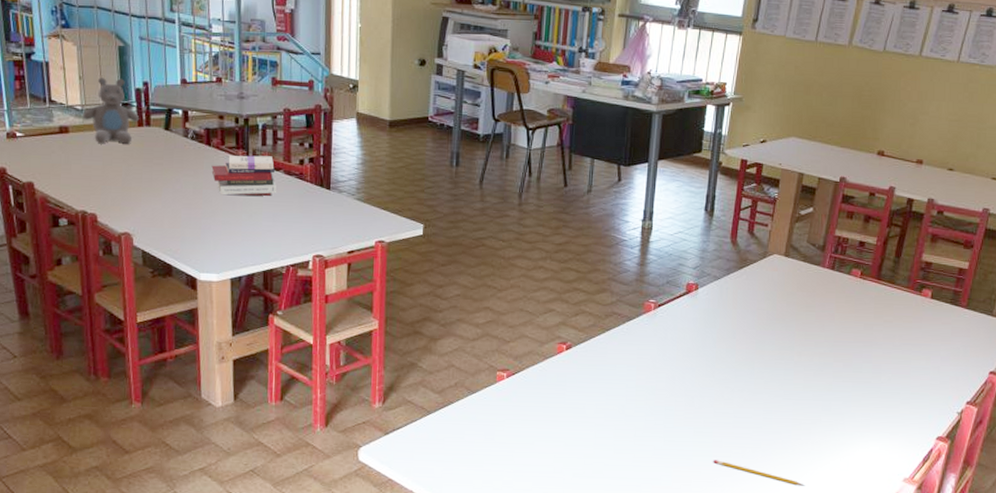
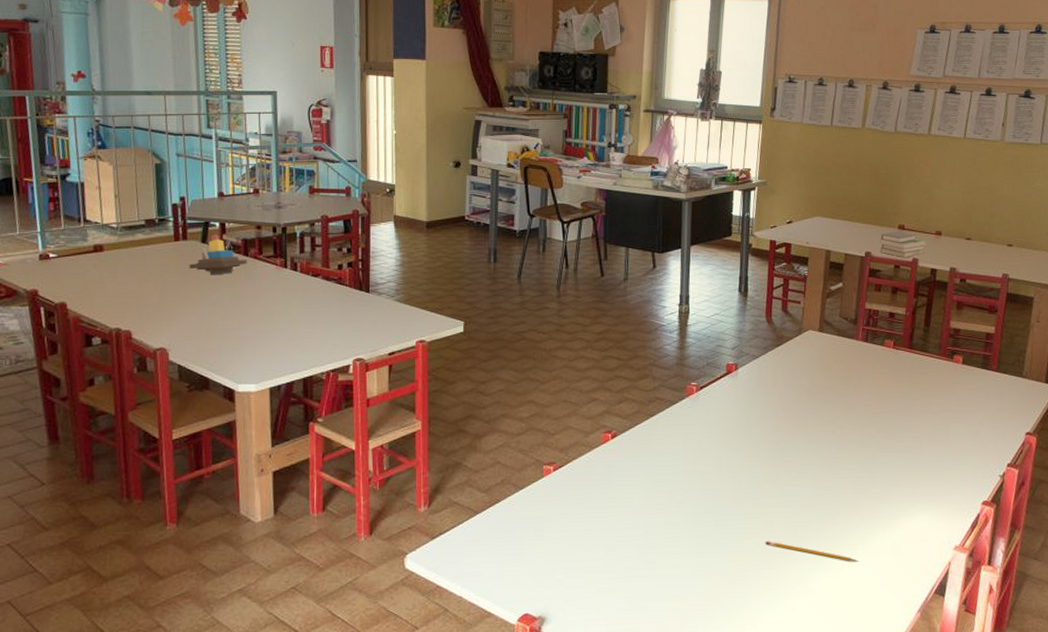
stuffed animal: present [83,78,140,144] -> none [118,195,176,259]
toy blocks: none [152,121,210,163] -> present [189,233,247,275]
books: present [211,155,277,196] -> none [249,263,316,305]
books: none [855,157,905,186] -> present [879,231,926,258]

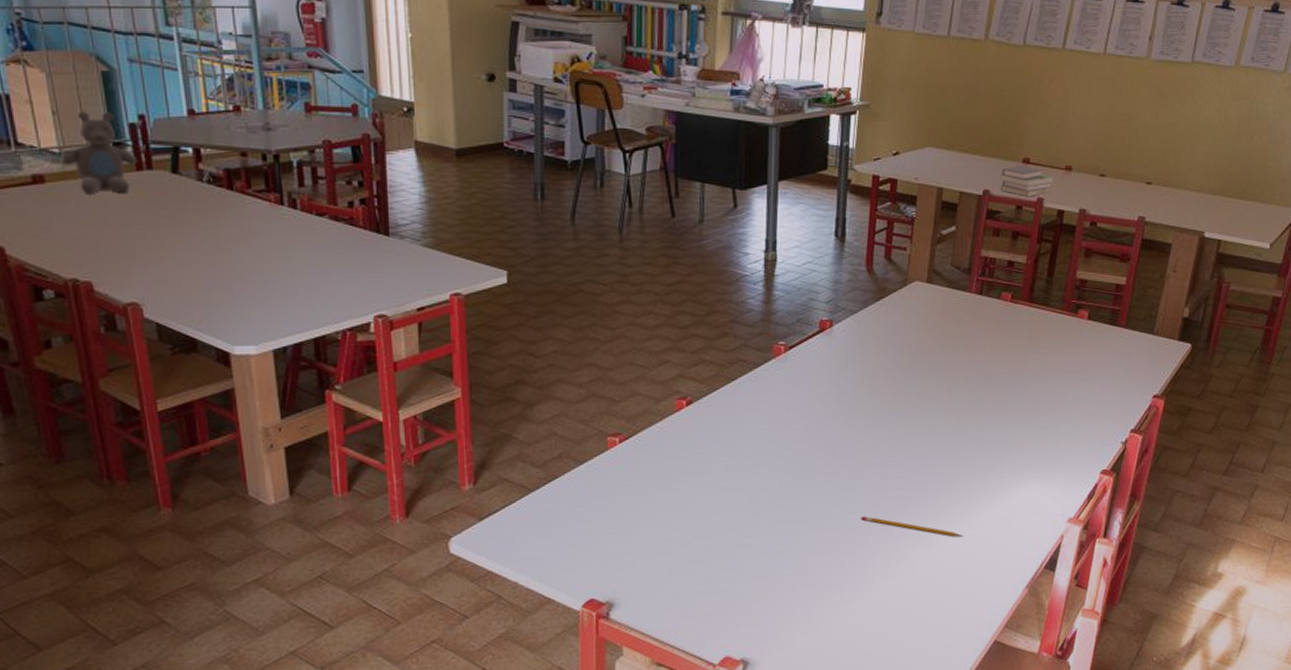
stuffed animal: none [118,195,176,259] -> present [62,112,138,193]
toy blocks: present [189,233,247,275] -> none [158,161,232,214]

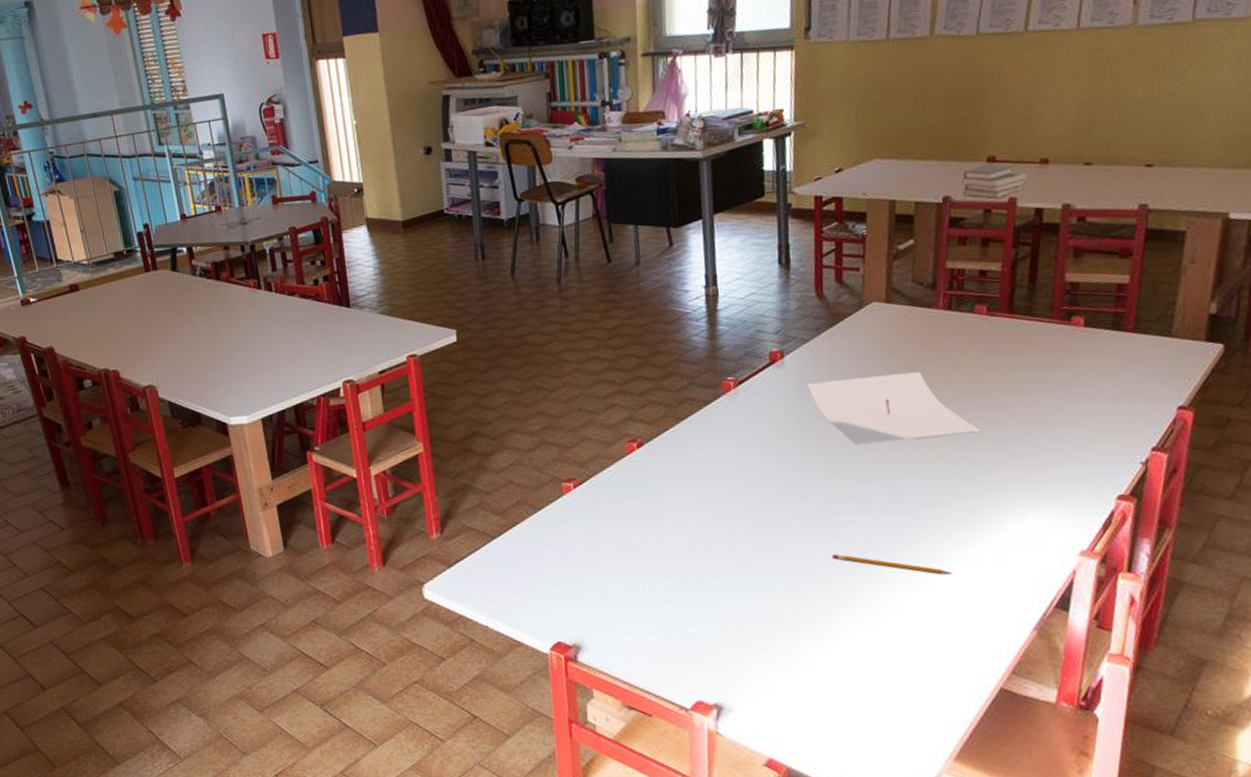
stuffed animal: present [62,112,138,193] -> none [90,225,146,296]
paper sheet: none [852,349,997,414] -> present [807,372,981,445]

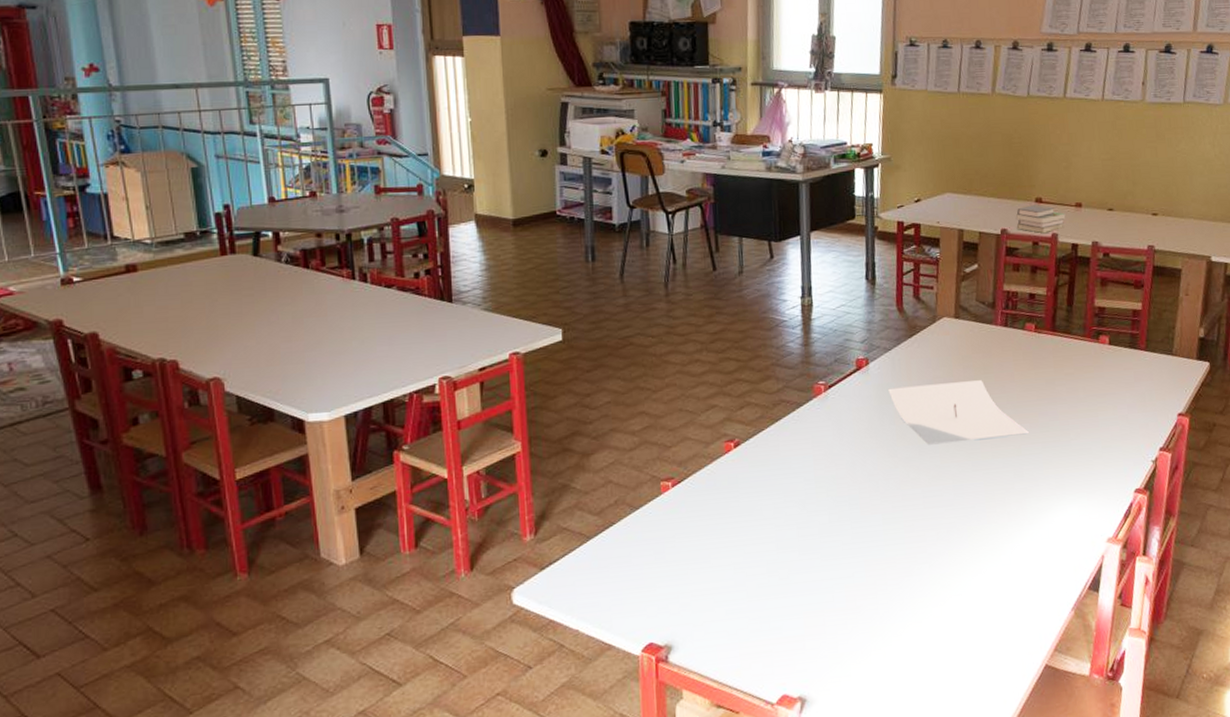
pencil: present [832,554,953,575] -> none [907,546,1008,563]

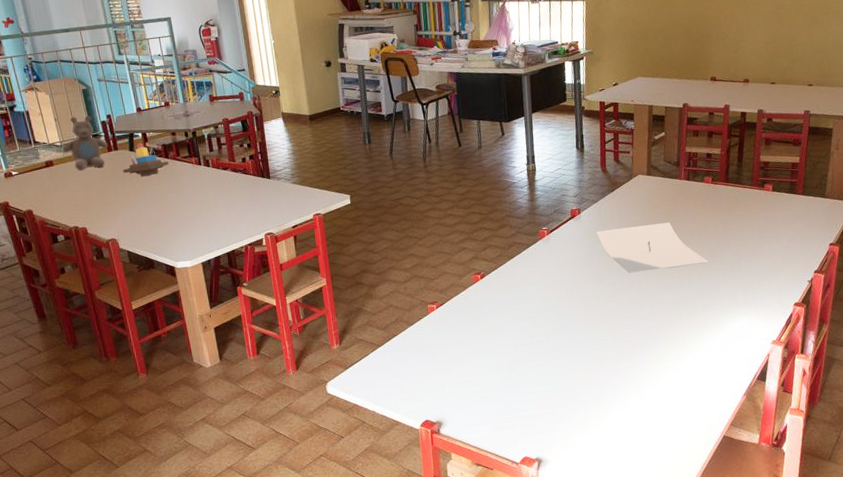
stuffed animal: none [153,204,222,279] -> present [62,115,109,170]
toy blocks: none [240,244,308,293] -> present [123,142,169,177]
books: present [1015,205,1066,234] -> none [694,82,736,106]

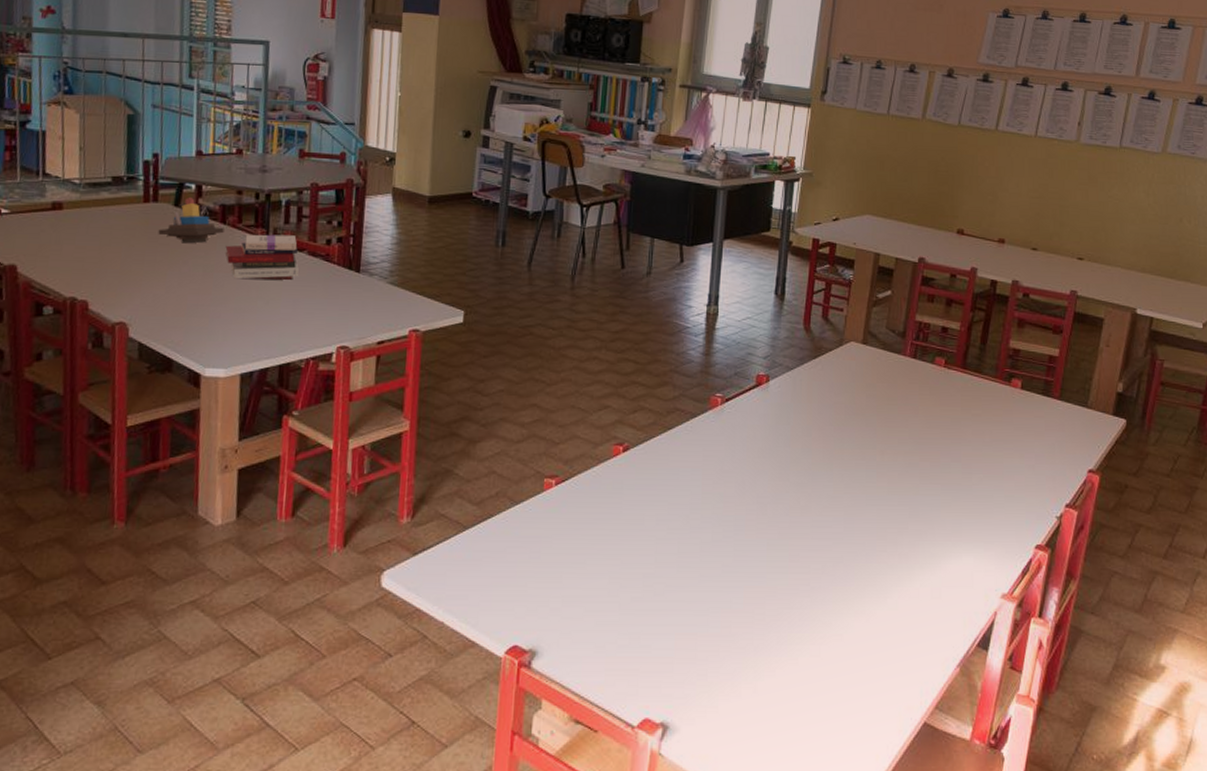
stuffed animal: present [62,115,109,170] -> none [80,148,146,222]
books: none [172,159,228,197] -> present [225,234,300,280]
paper sheet: present [596,222,709,273] -> none [787,408,930,474]

